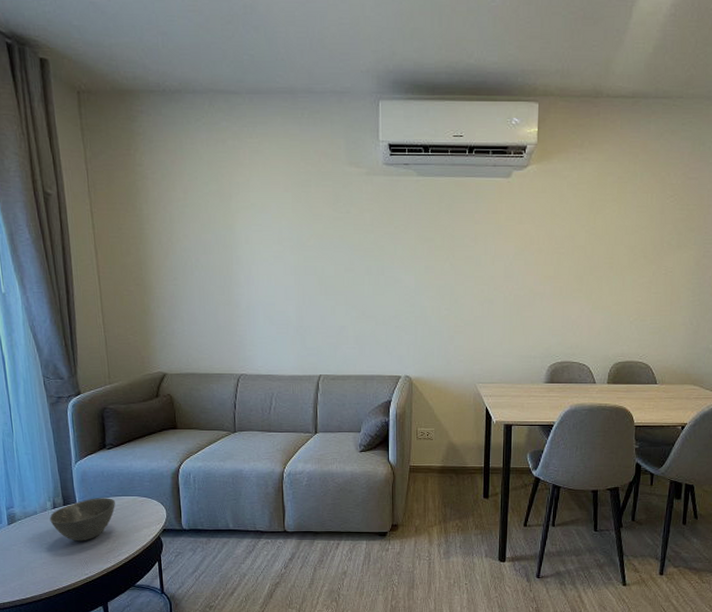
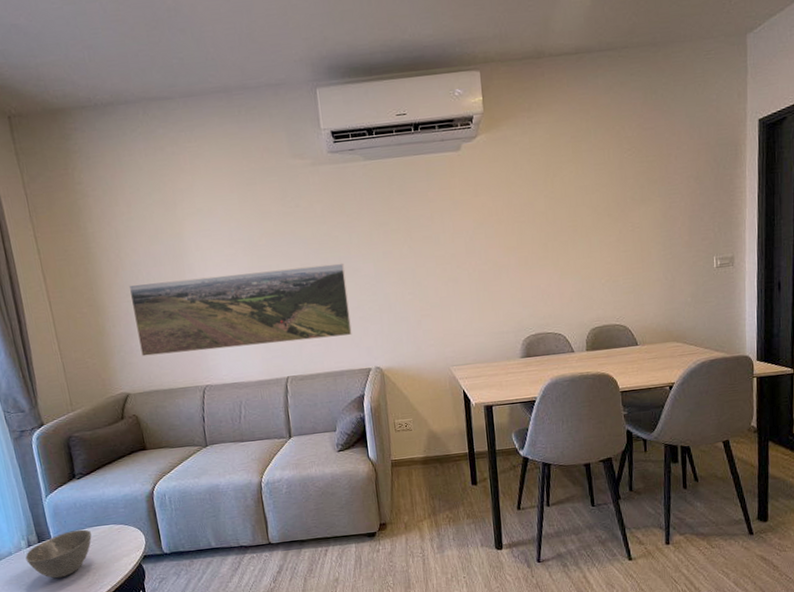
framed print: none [177,269,387,343] -> present [128,263,352,357]

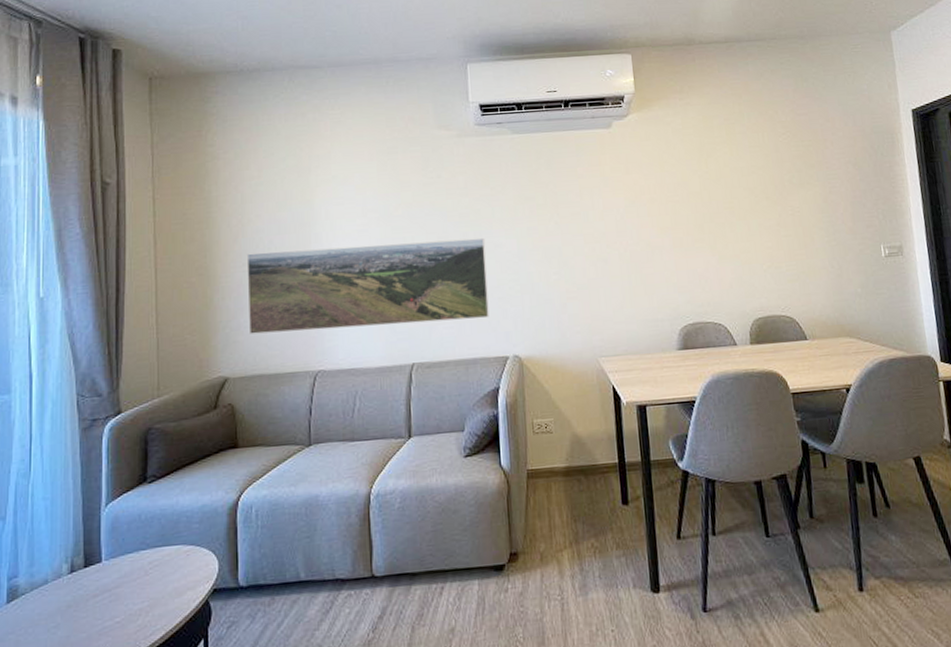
bowl: present [25,529,92,579] -> none [64,550,152,619]

